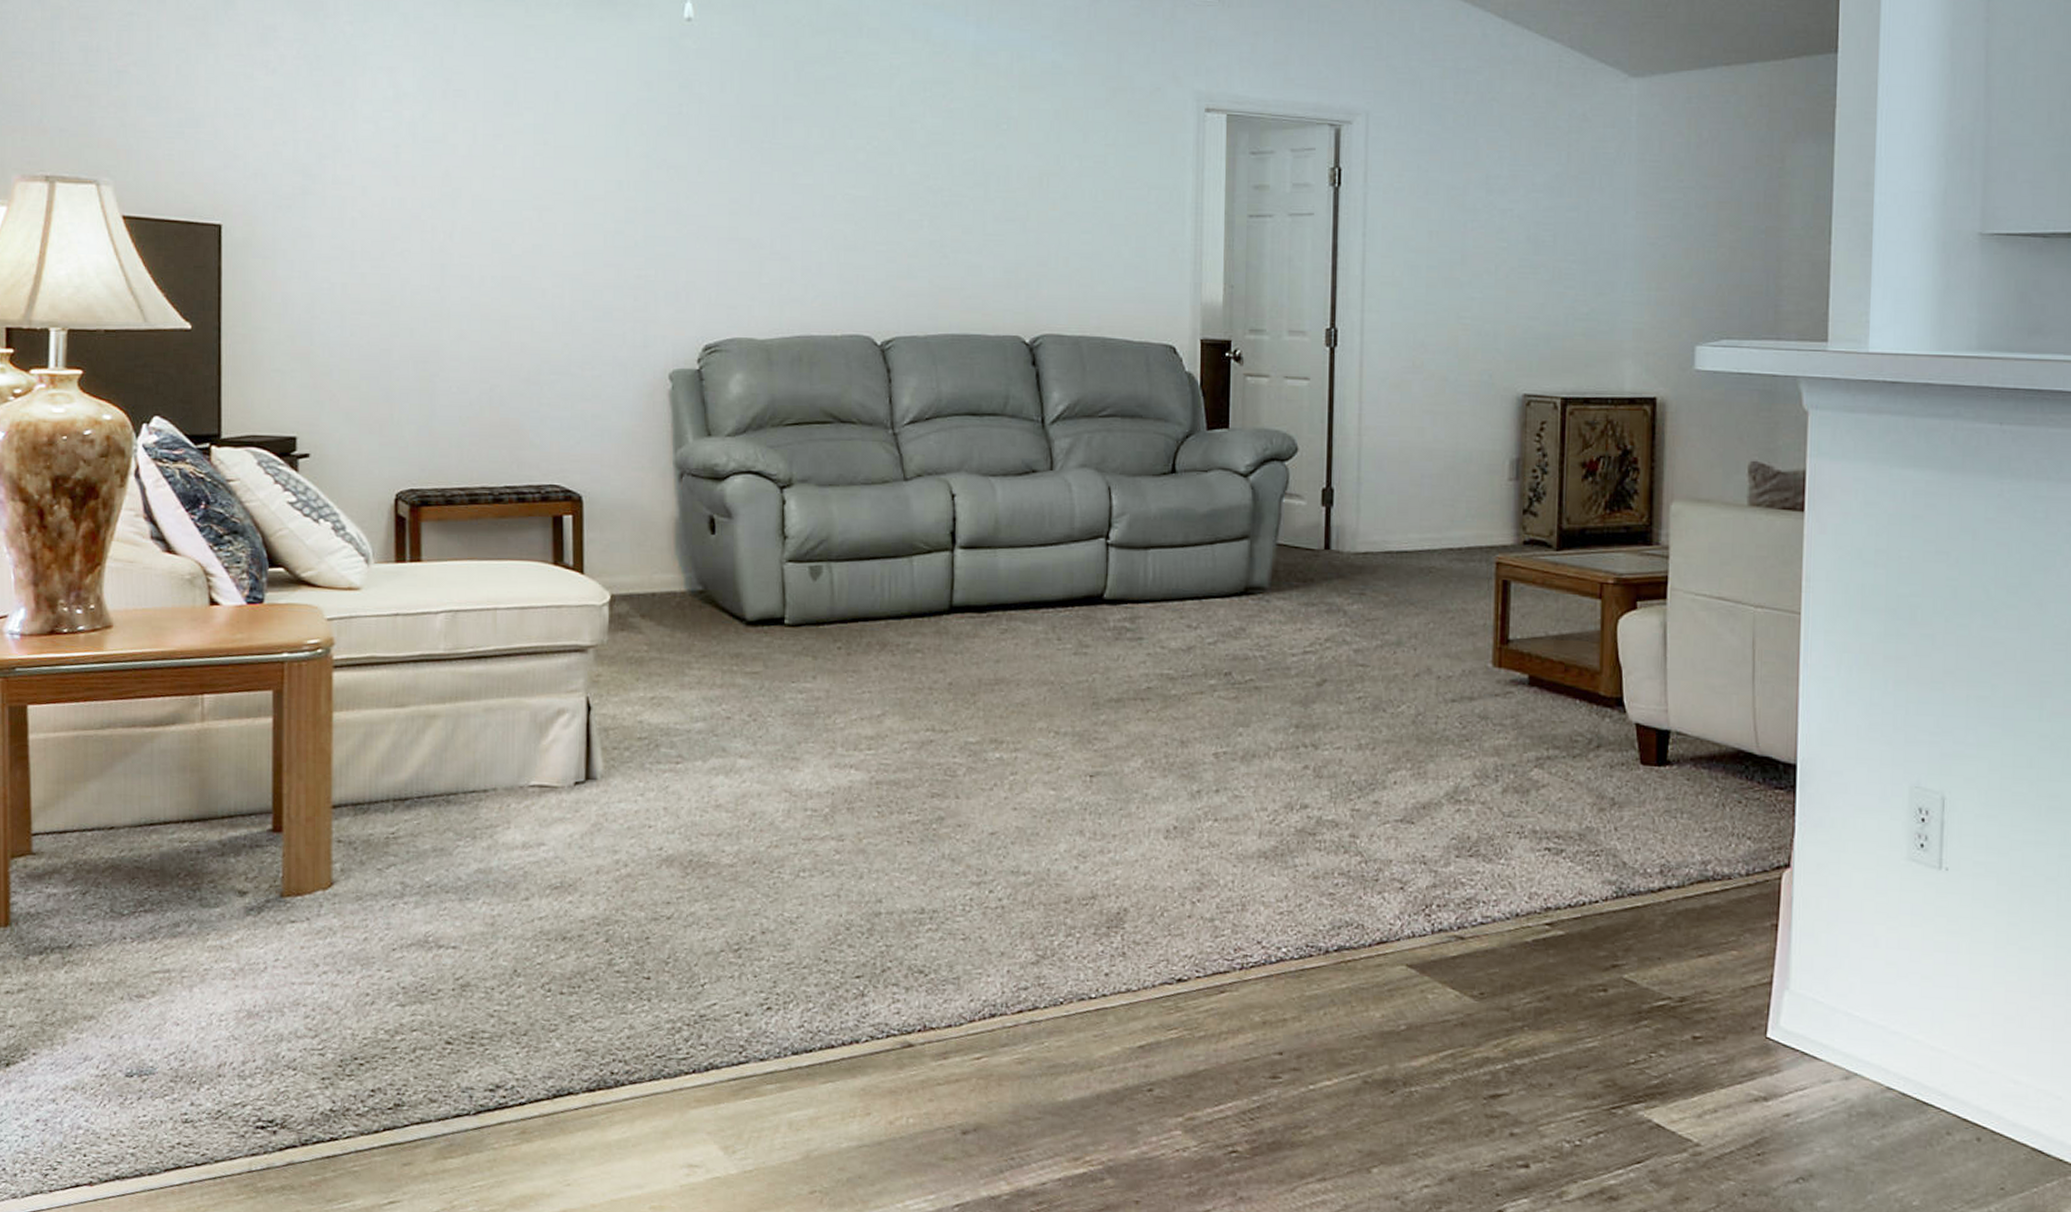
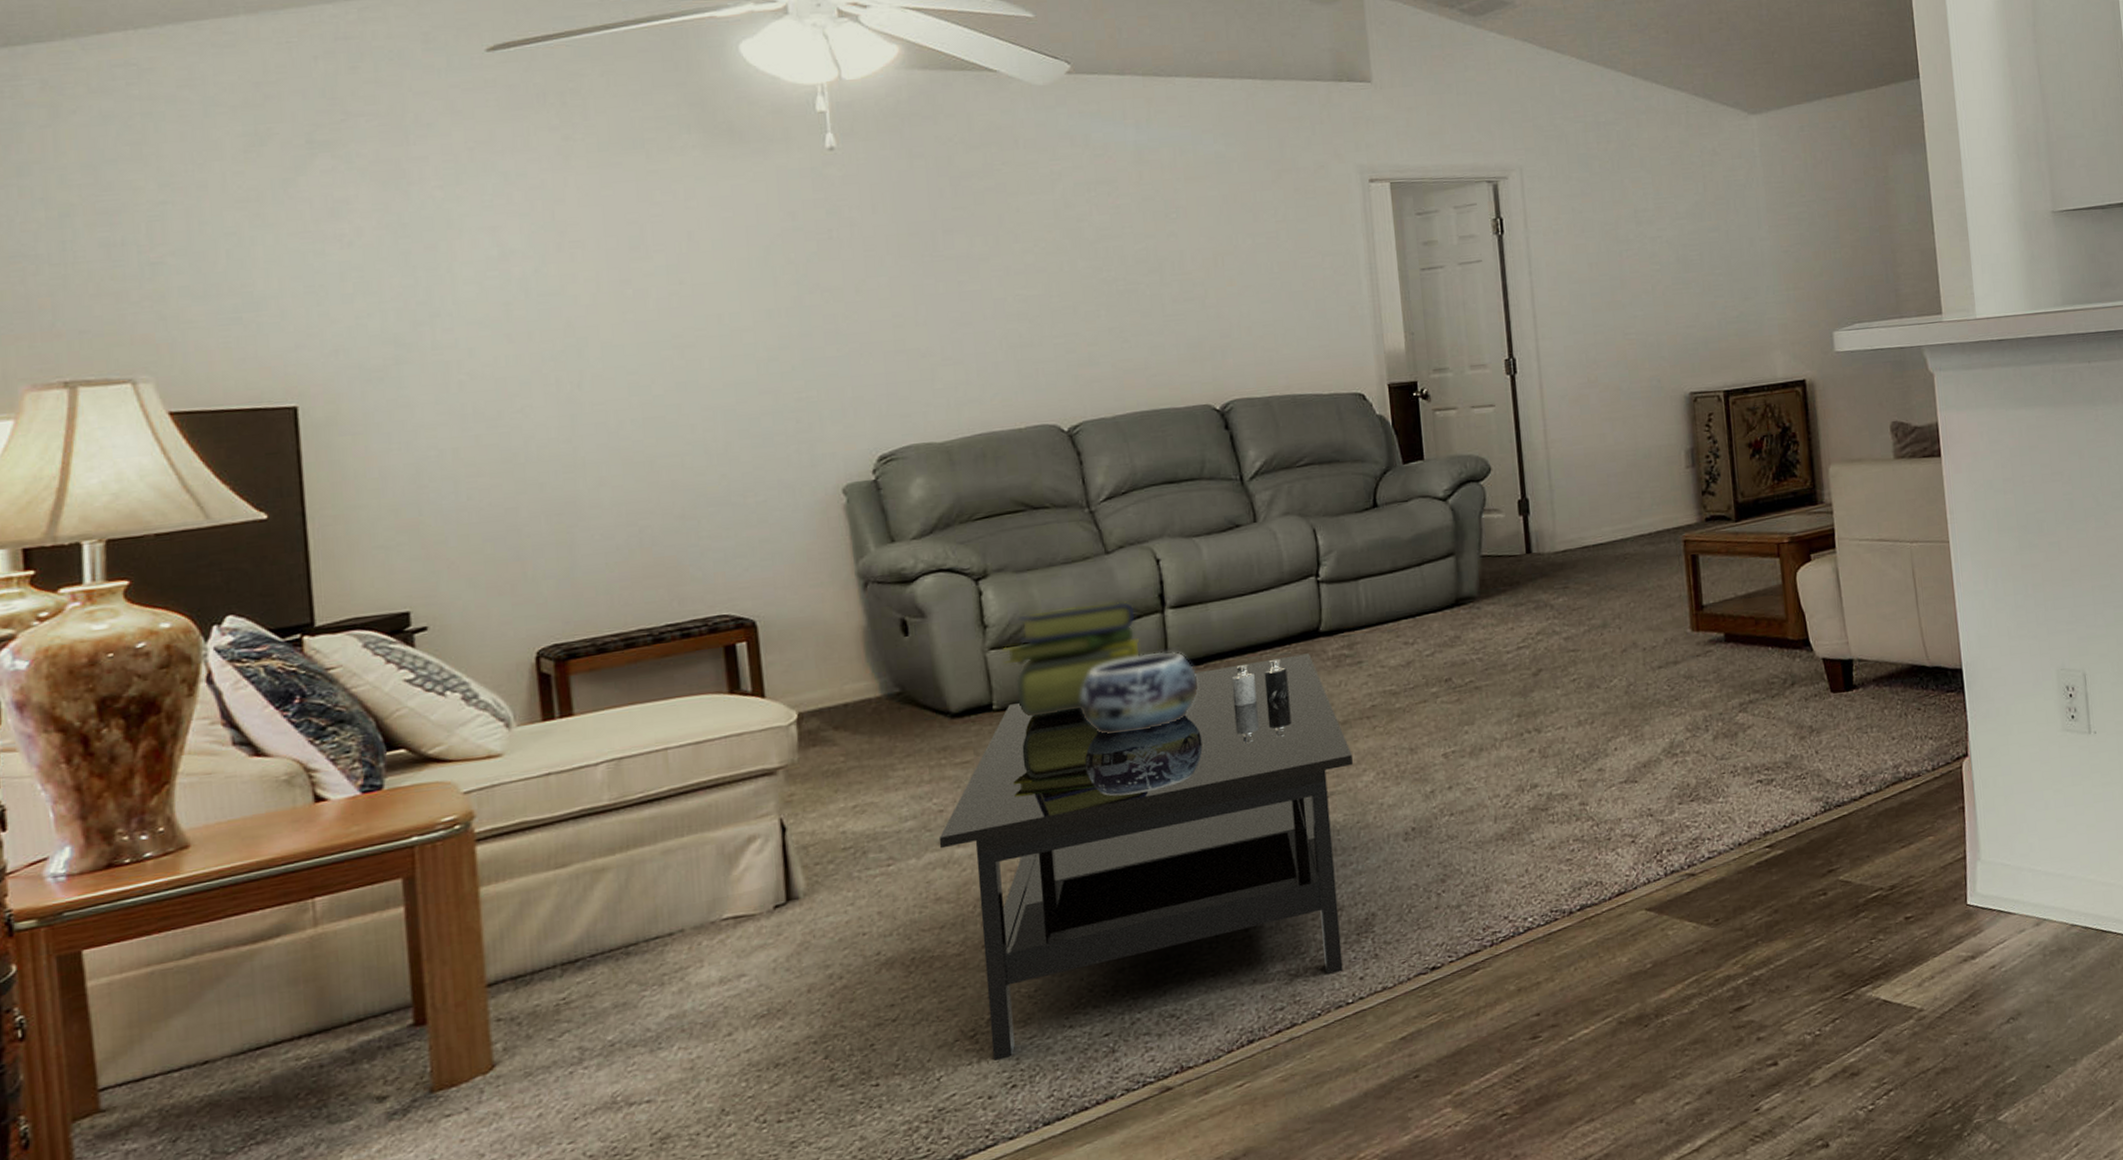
coffee table: none [724,619,1122,979] -> present [938,653,1353,1061]
stack of books: none [798,529,928,638] -> present [1002,600,1141,717]
decorative bowl: none [866,591,978,671] -> present [1080,651,1198,734]
candle: none [1011,619,1067,665] -> present [1231,658,1289,707]

